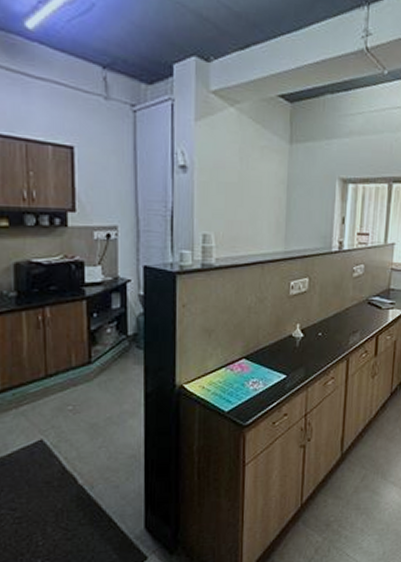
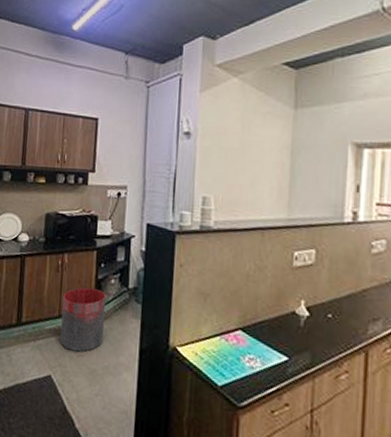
trash can: none [48,340,103,410] -> present [60,287,106,352]

